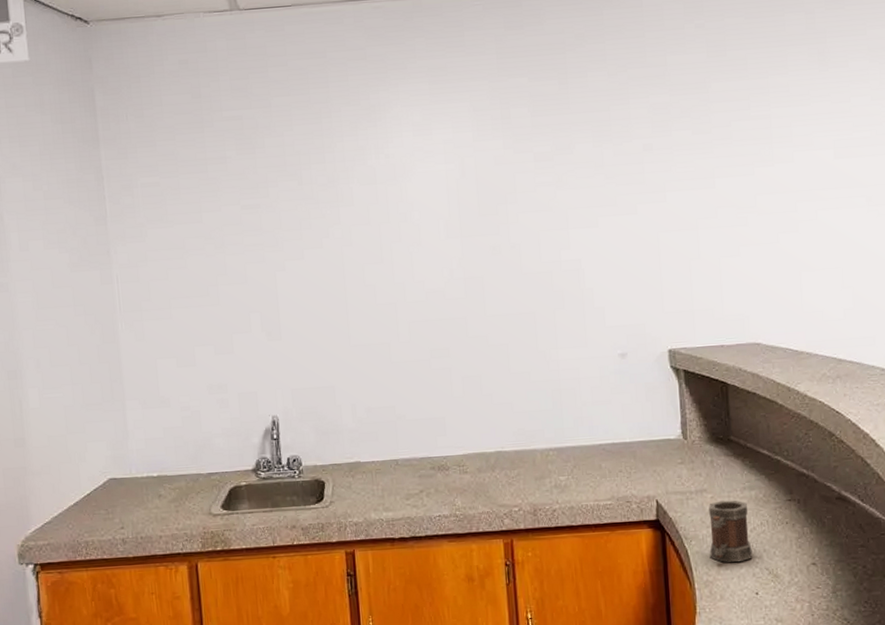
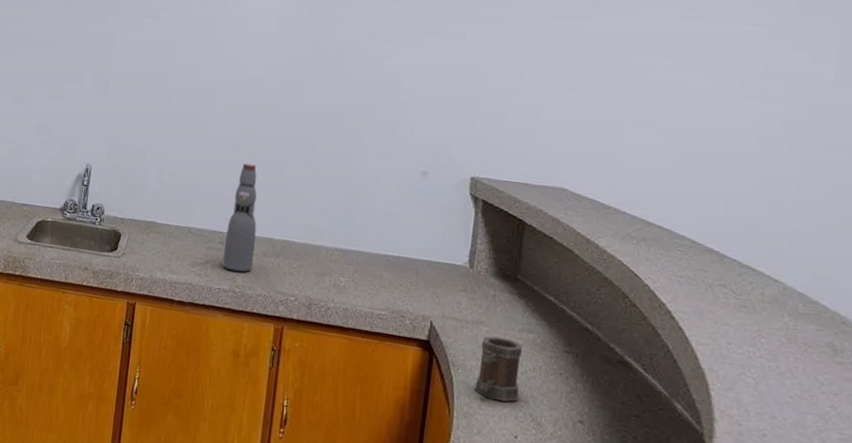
bottle: none [435,381,470,495] -> present [222,163,257,272]

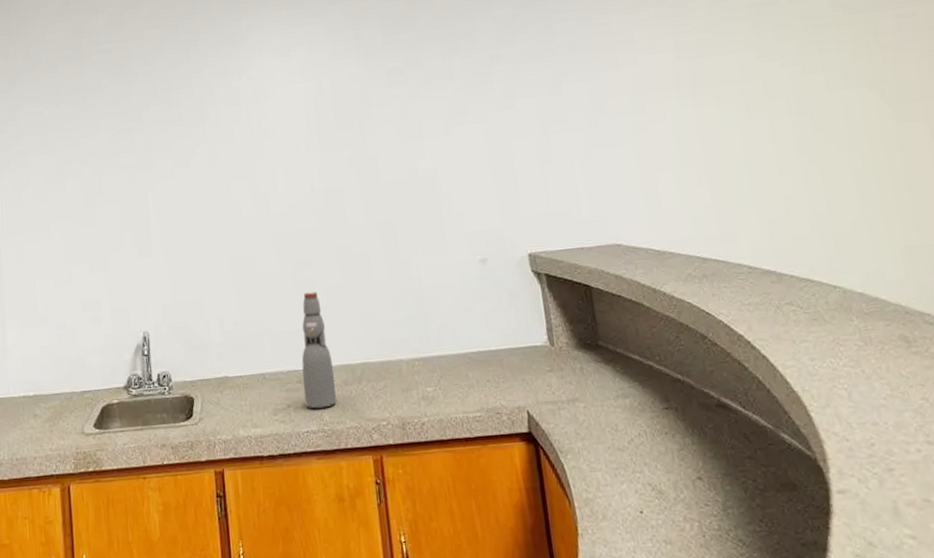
mug: present [474,336,523,402] -> none [582,409,633,478]

